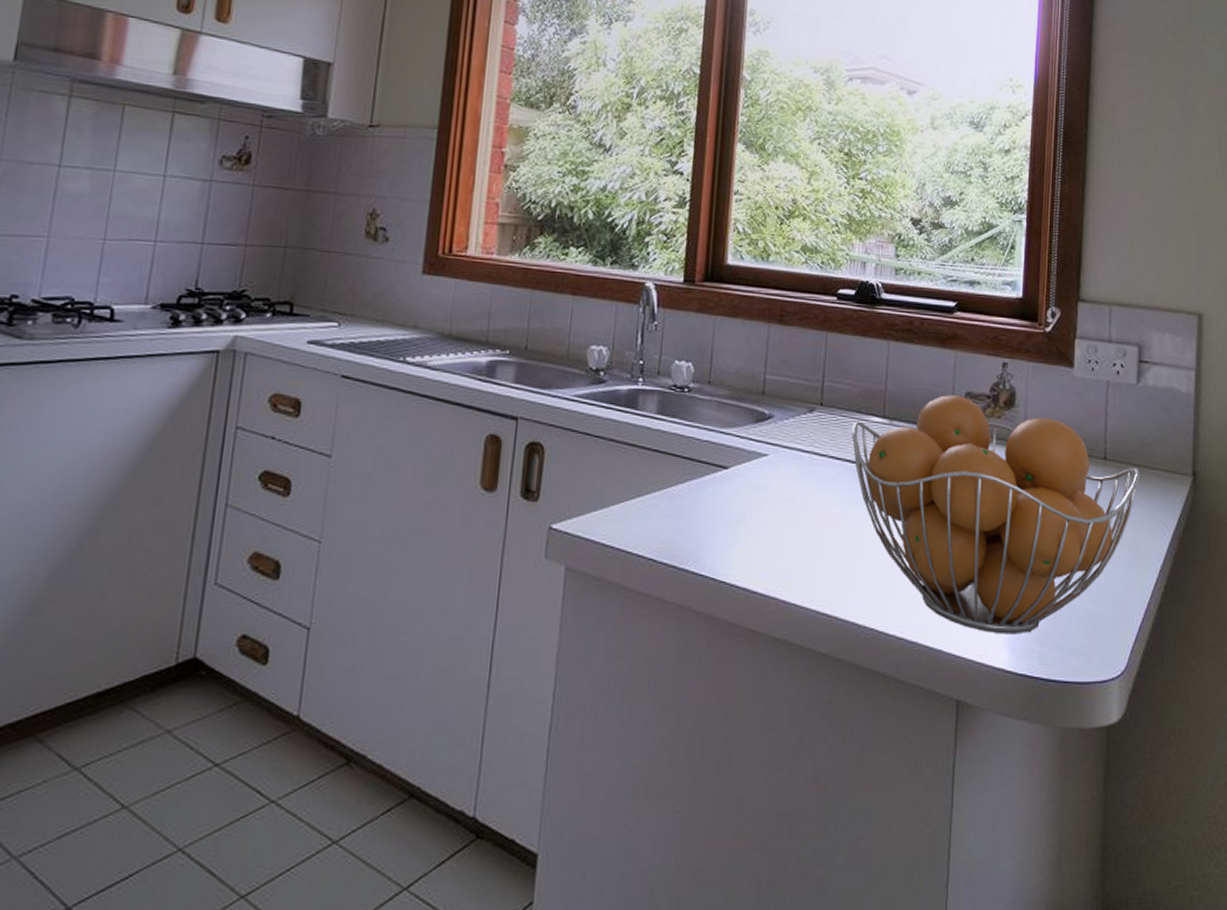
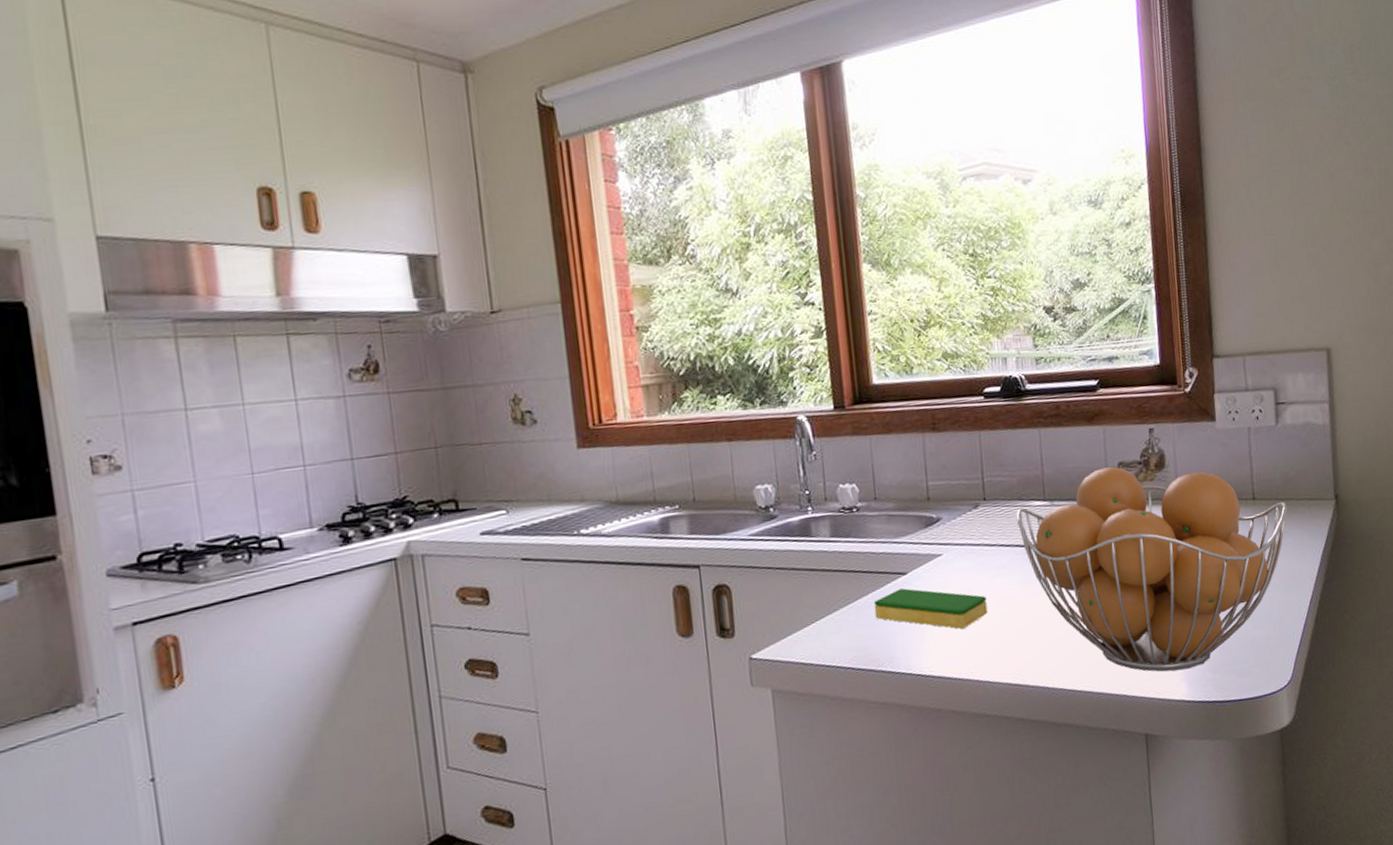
dish sponge: none [687,483,807,541] -> present [873,588,988,629]

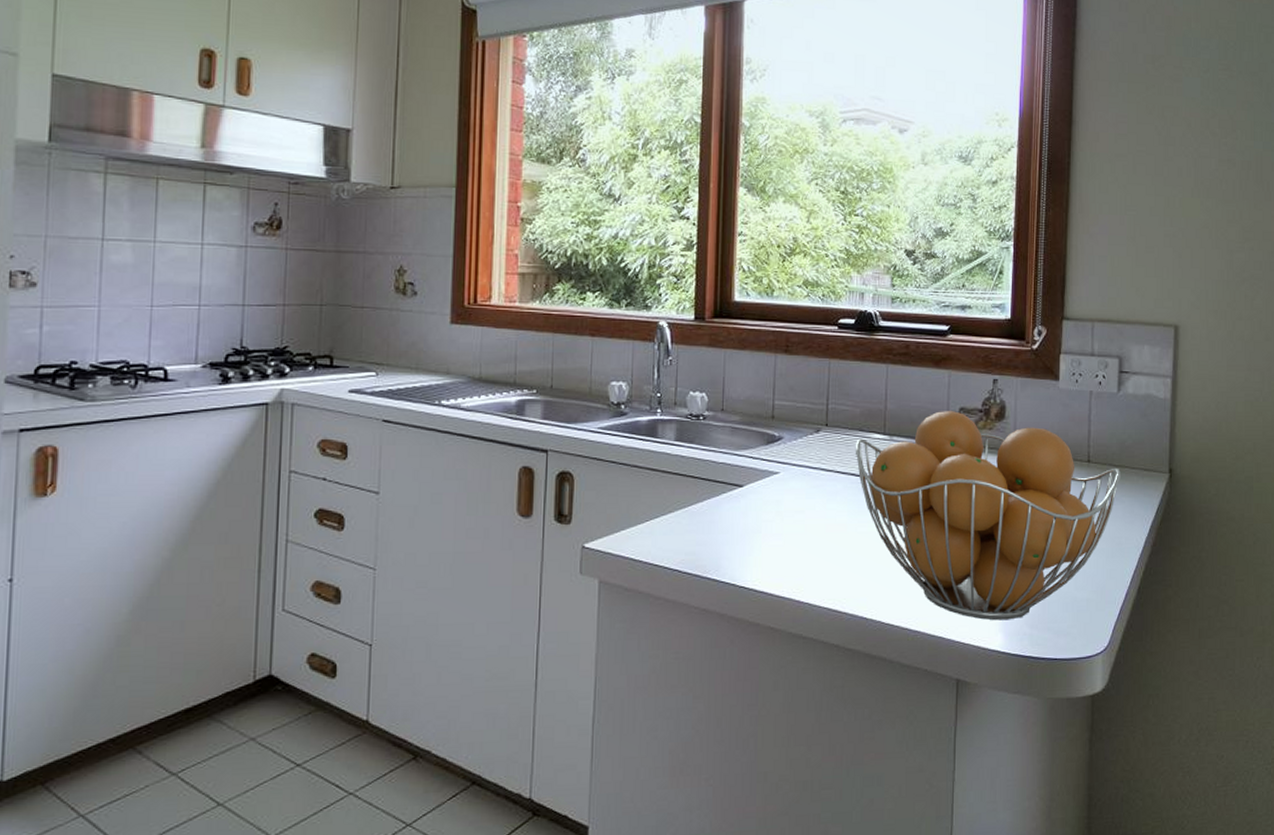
dish sponge: present [873,588,988,629] -> none [707,500,817,548]

